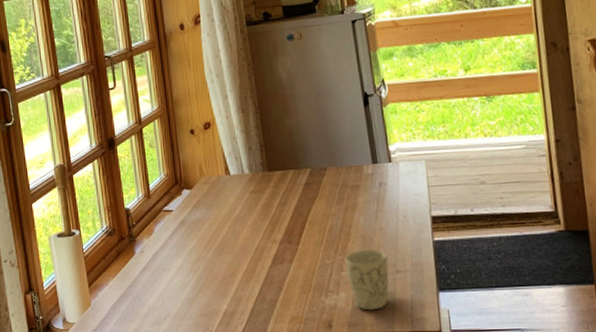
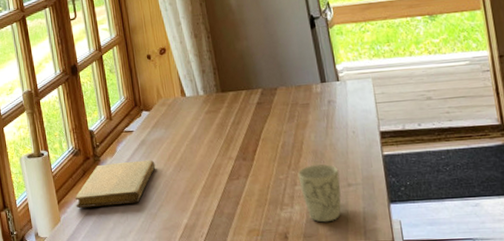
notebook: none [107,241,195,291] -> present [75,159,156,208]

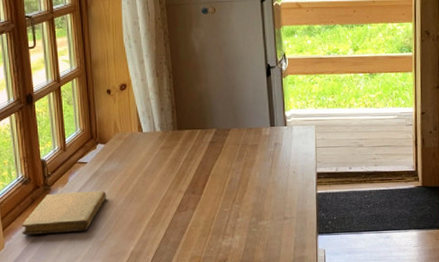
mug: present [297,164,342,223] -> none [241,200,278,251]

